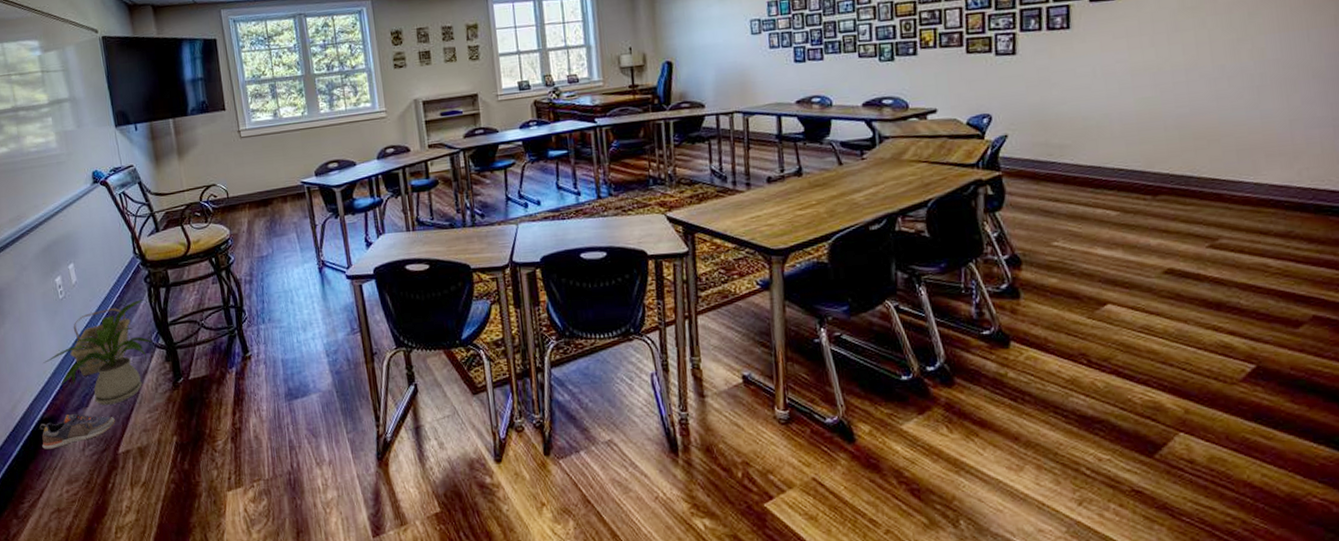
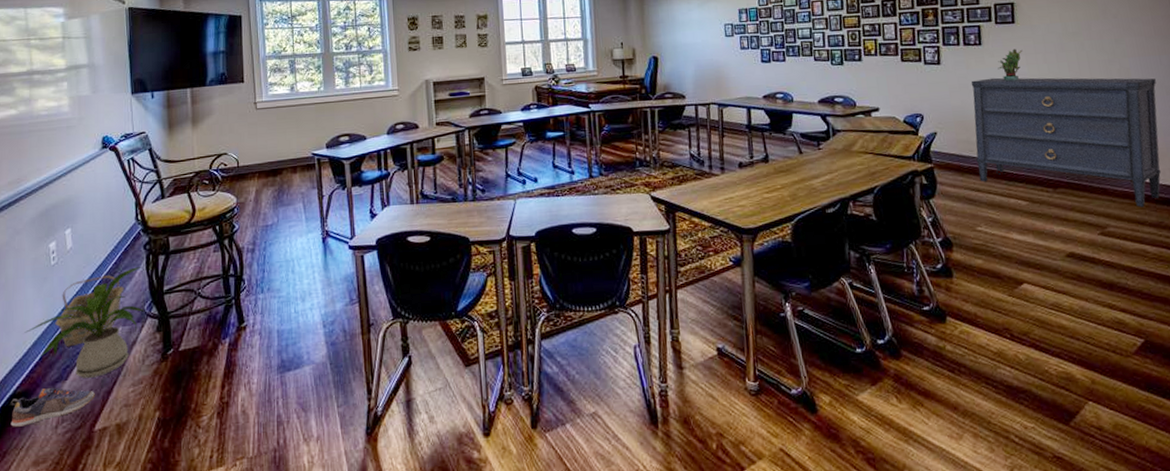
dresser: none [1054,58,1300,215] -> present [971,77,1162,207]
potted plant: none [1089,31,1124,71] -> present [998,48,1023,81]

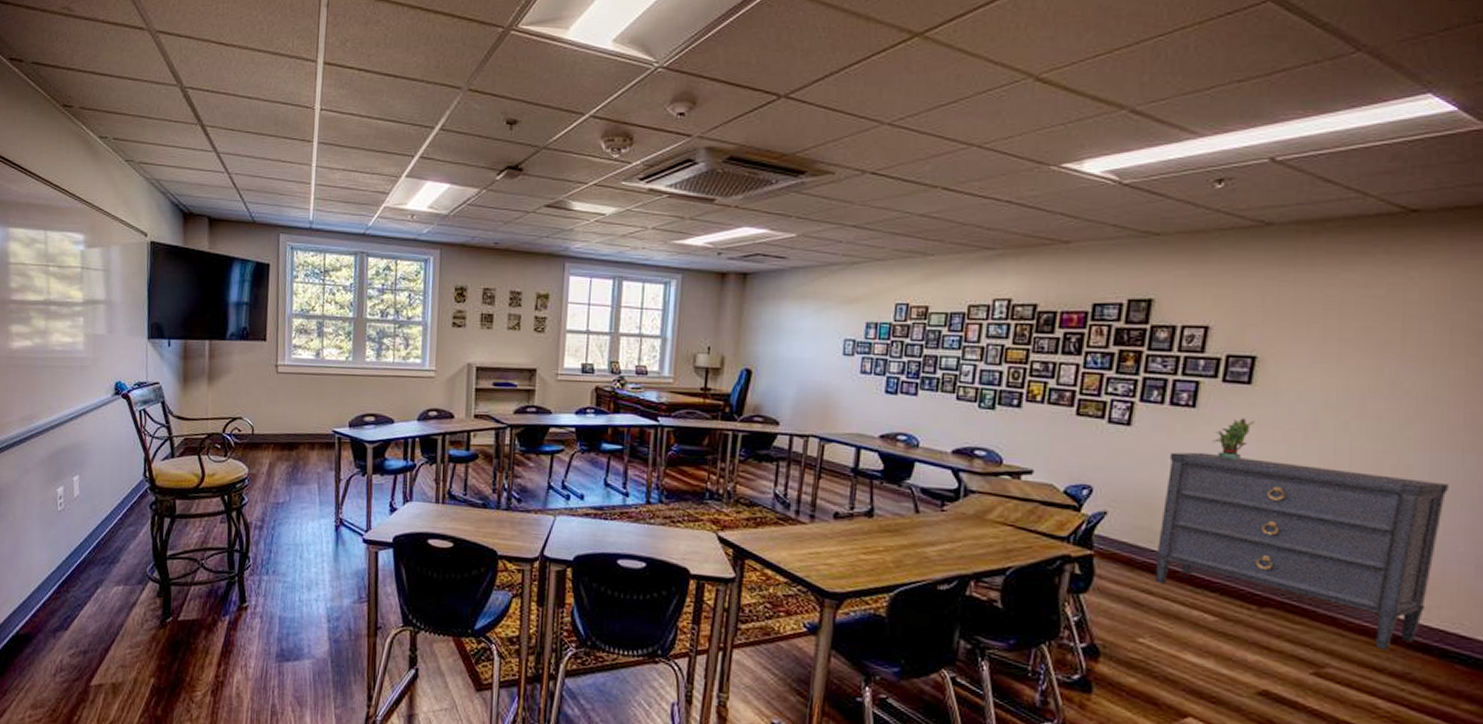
sneaker: present [10,387,96,427] -> none [12,634,94,669]
house plant: present [24,267,145,378] -> none [29,526,147,633]
basket: present [55,275,124,347] -> none [59,530,128,598]

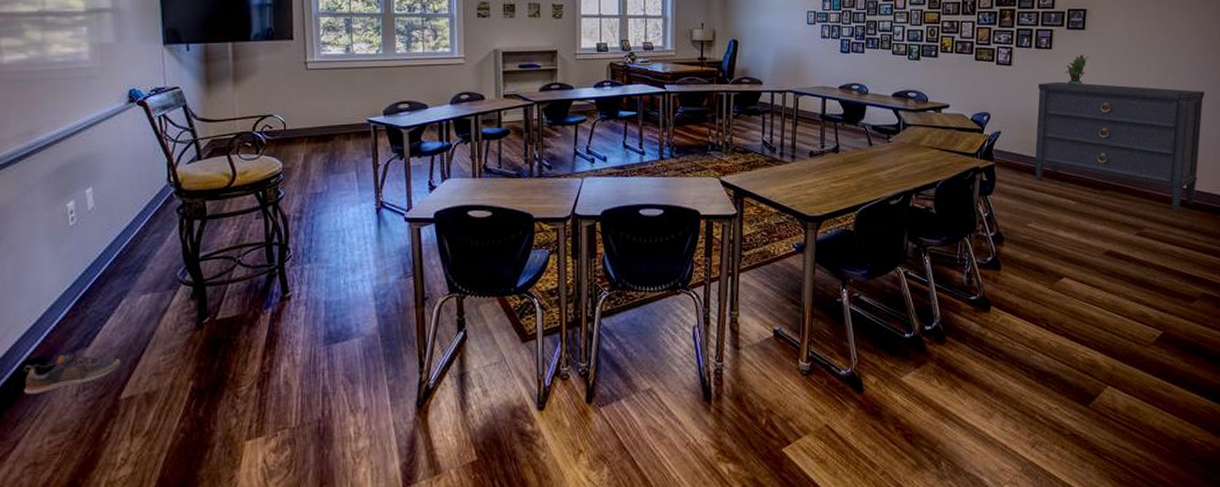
sneaker: none [12,634,94,669] -> present [23,353,122,394]

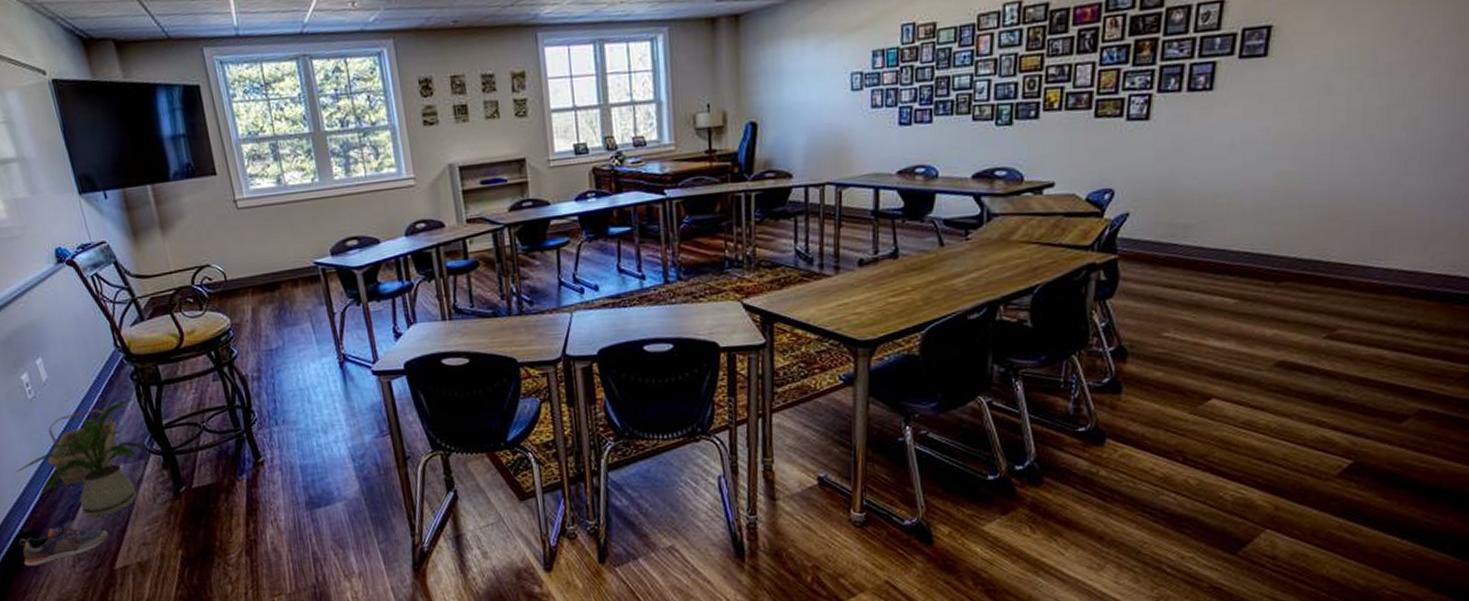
house plant: none [38,231,178,345] -> present [16,399,146,518]
basket: none [74,239,154,313] -> present [47,409,118,486]
dresser: present [1034,81,1205,211] -> none [1177,129,1455,303]
potted plant: present [1064,54,1089,86] -> none [1230,93,1271,140]

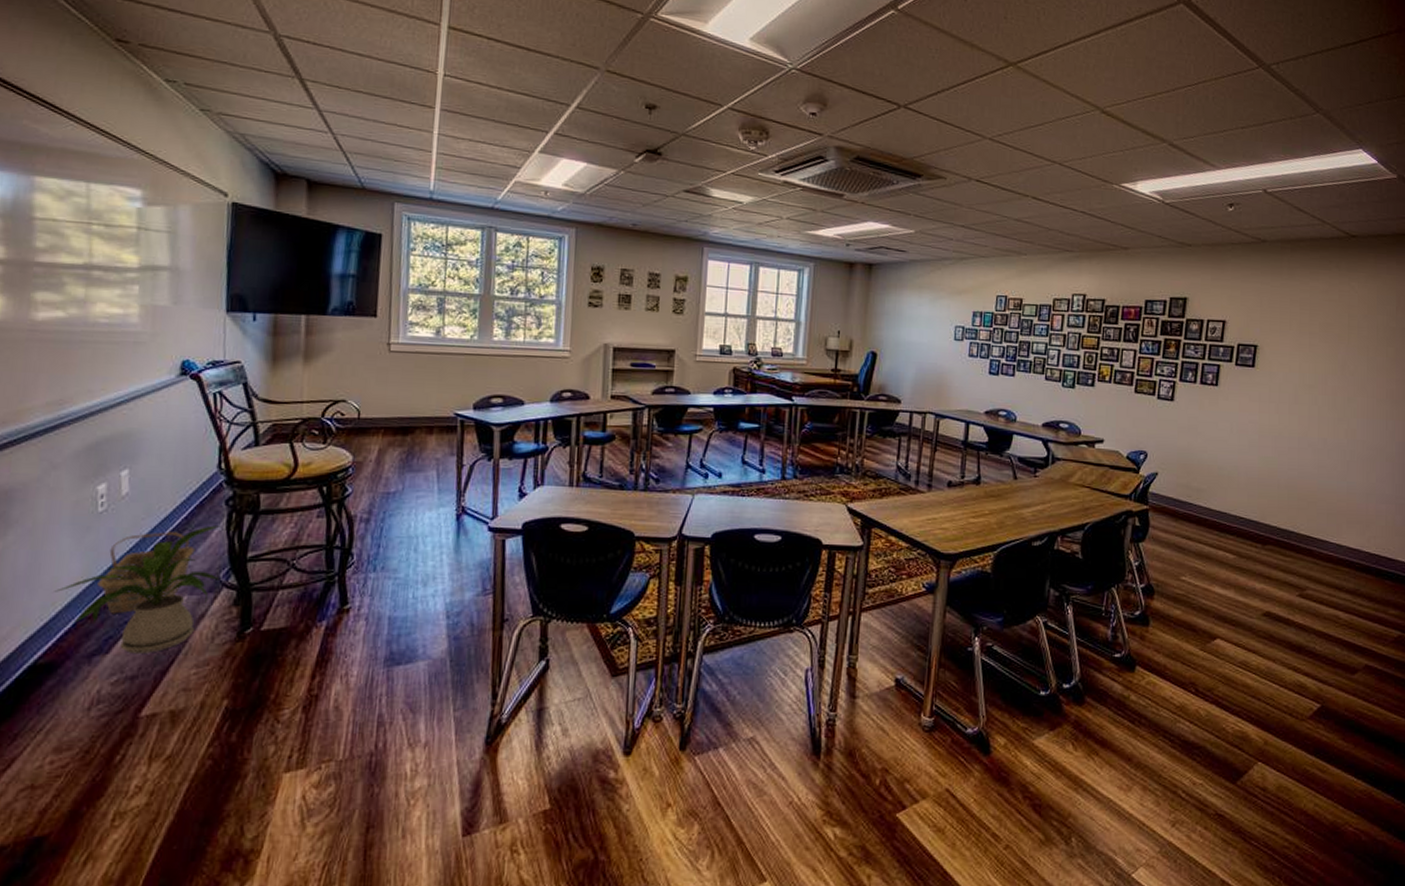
sneaker: present [18,526,110,566] -> none [26,660,146,705]

